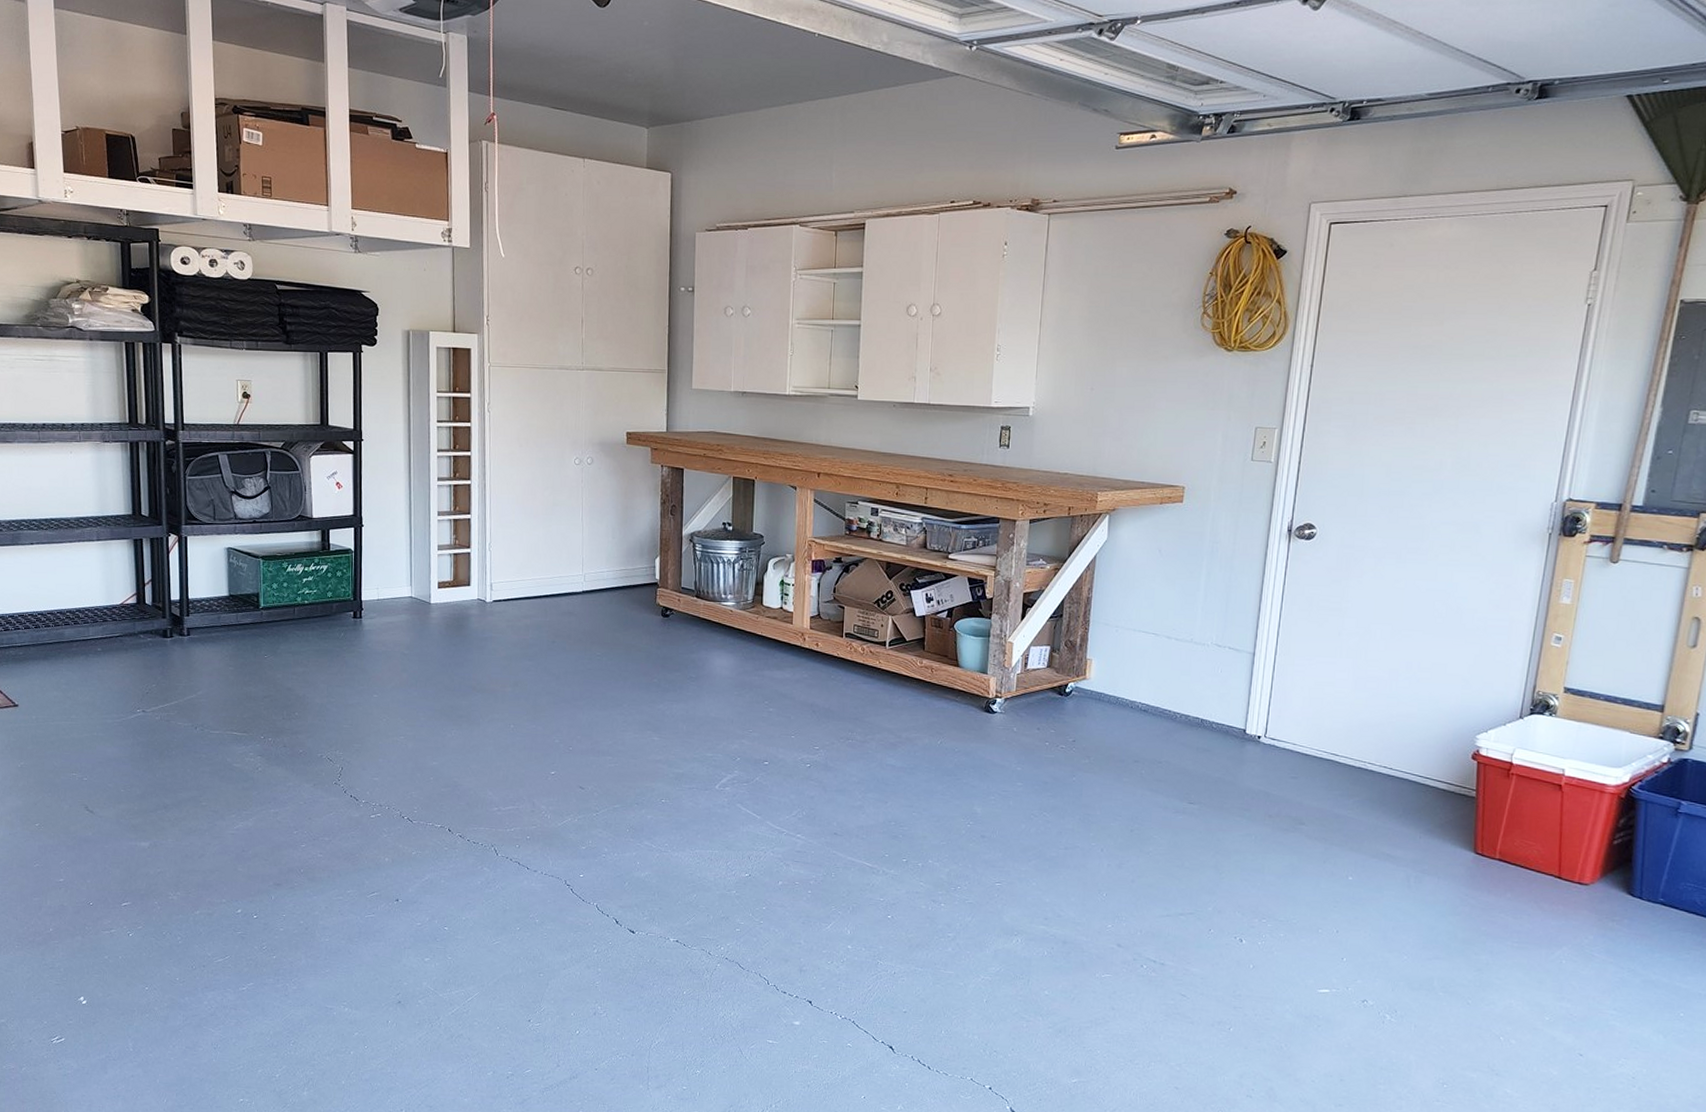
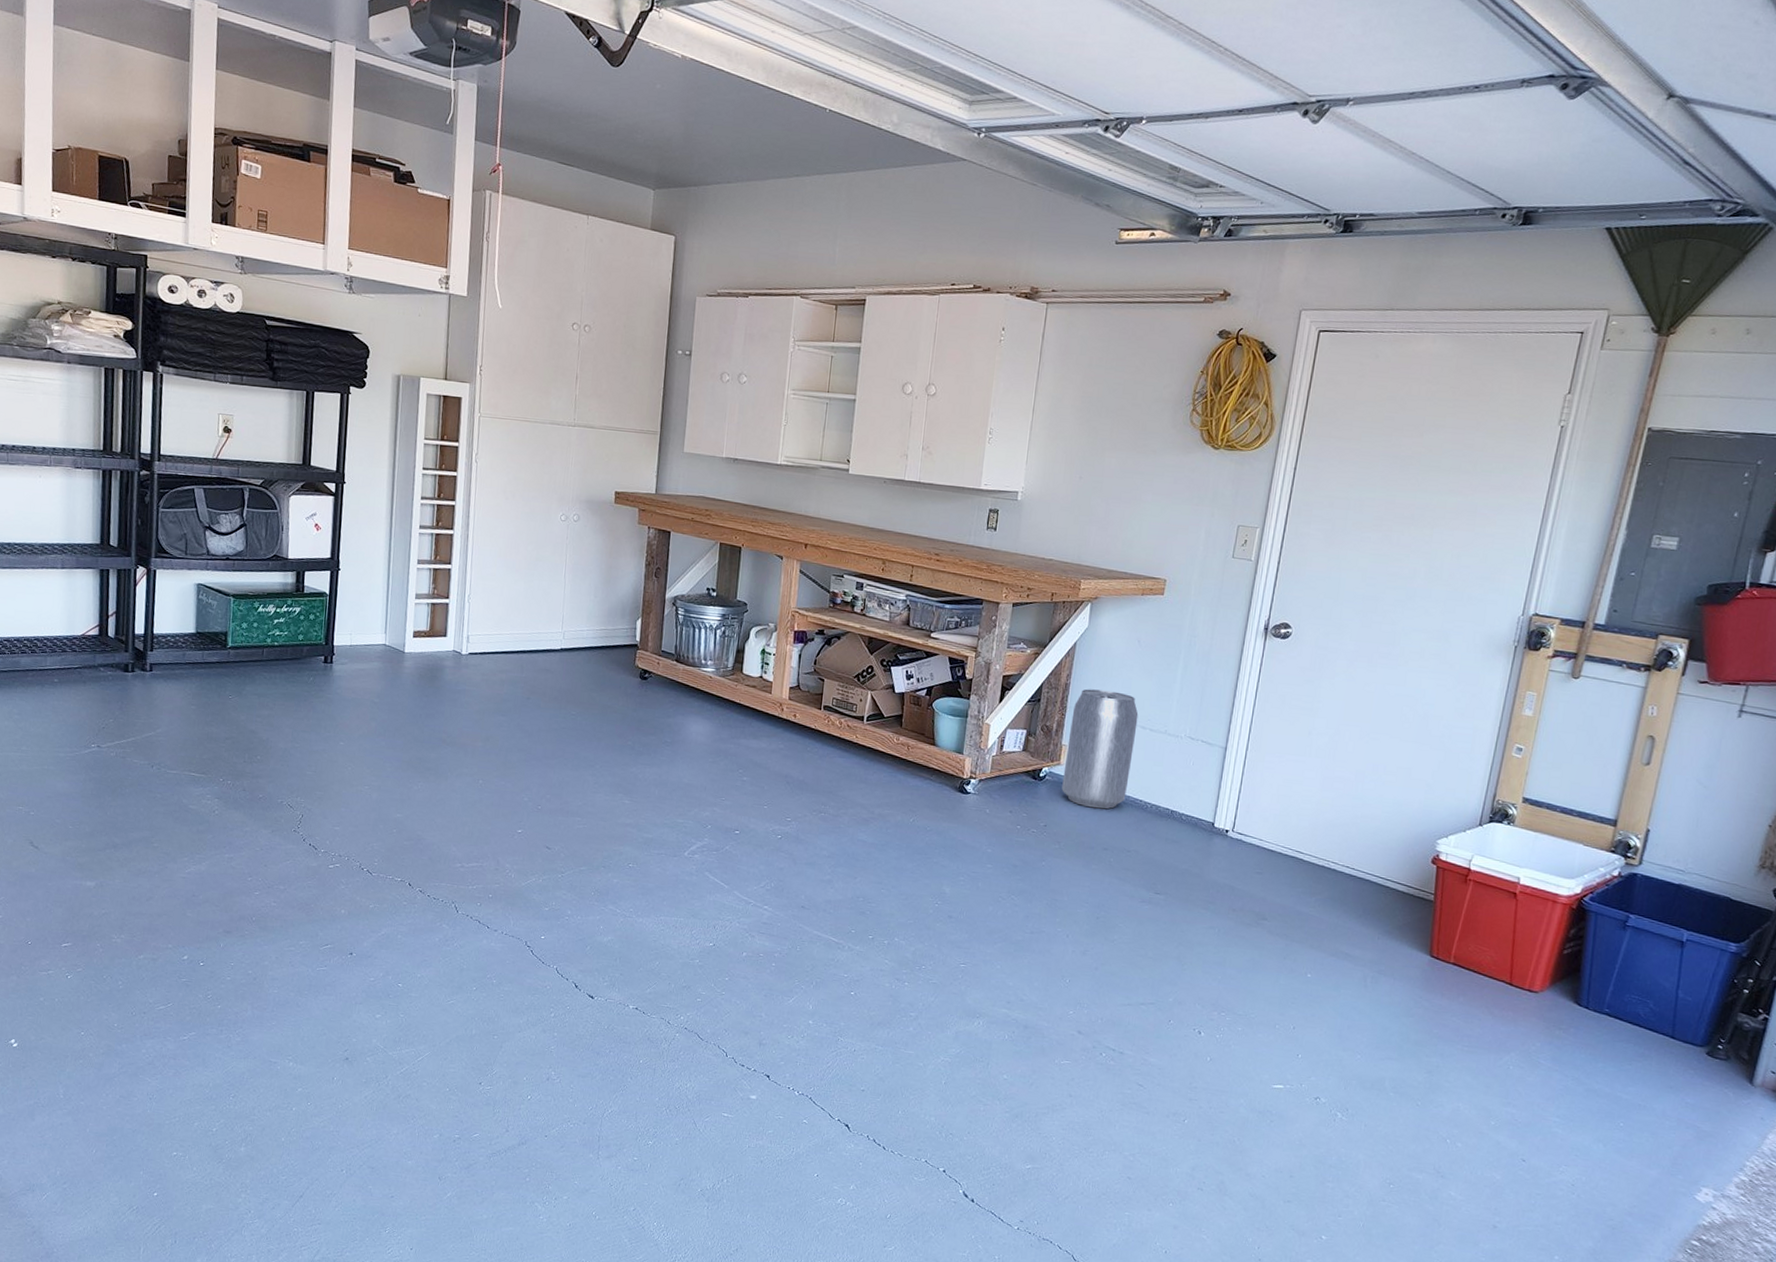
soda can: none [1089,601,1163,722] -> present [1062,689,1139,809]

